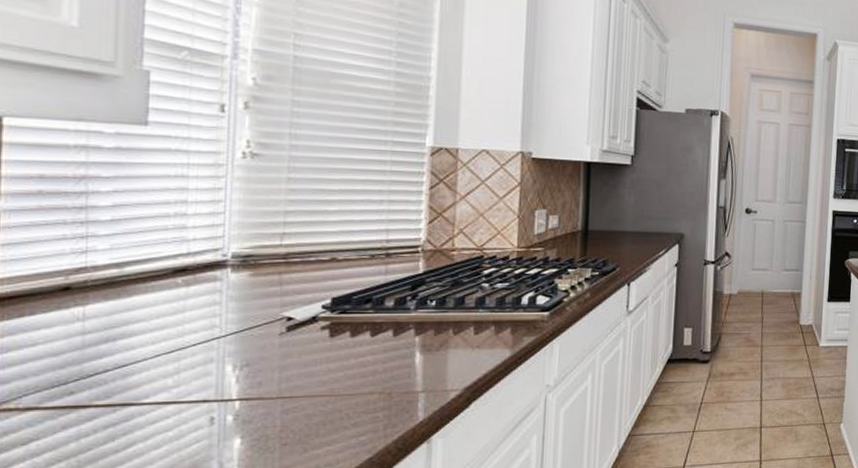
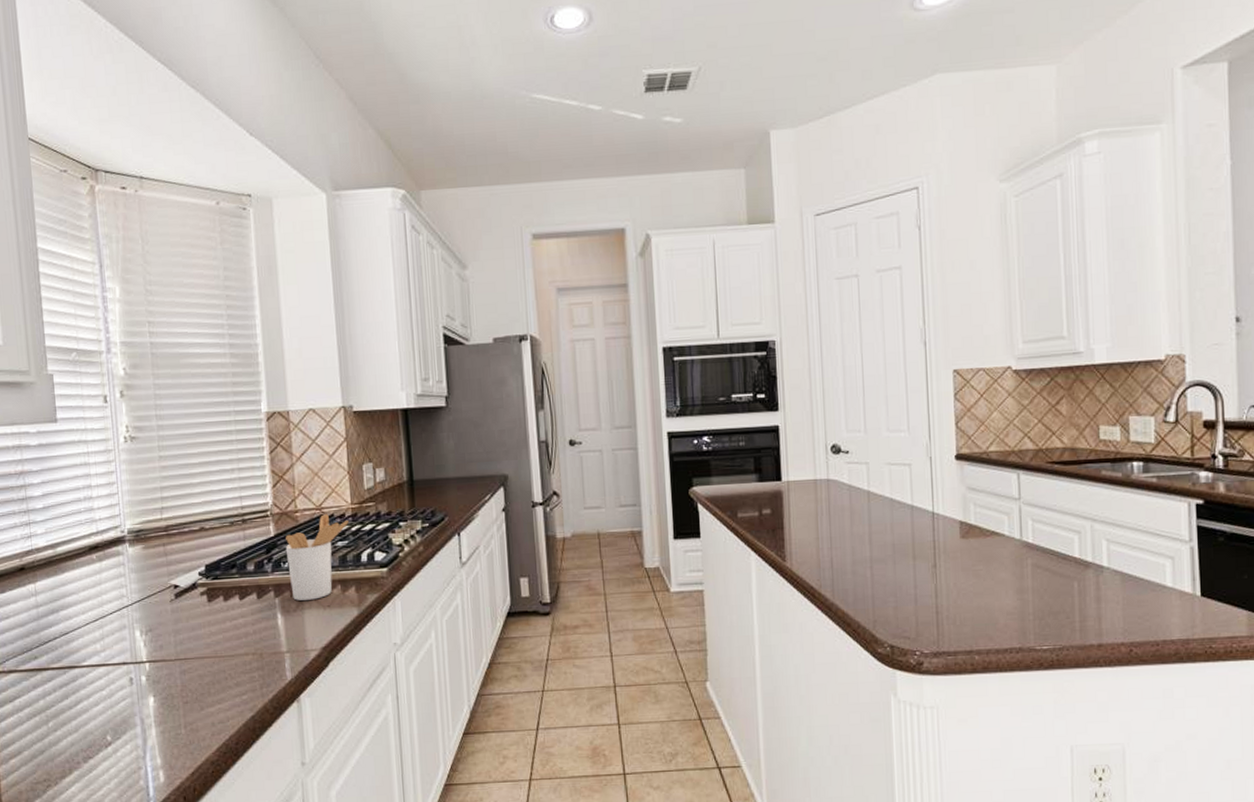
utensil holder: none [435,255,512,340] -> present [285,514,349,601]

